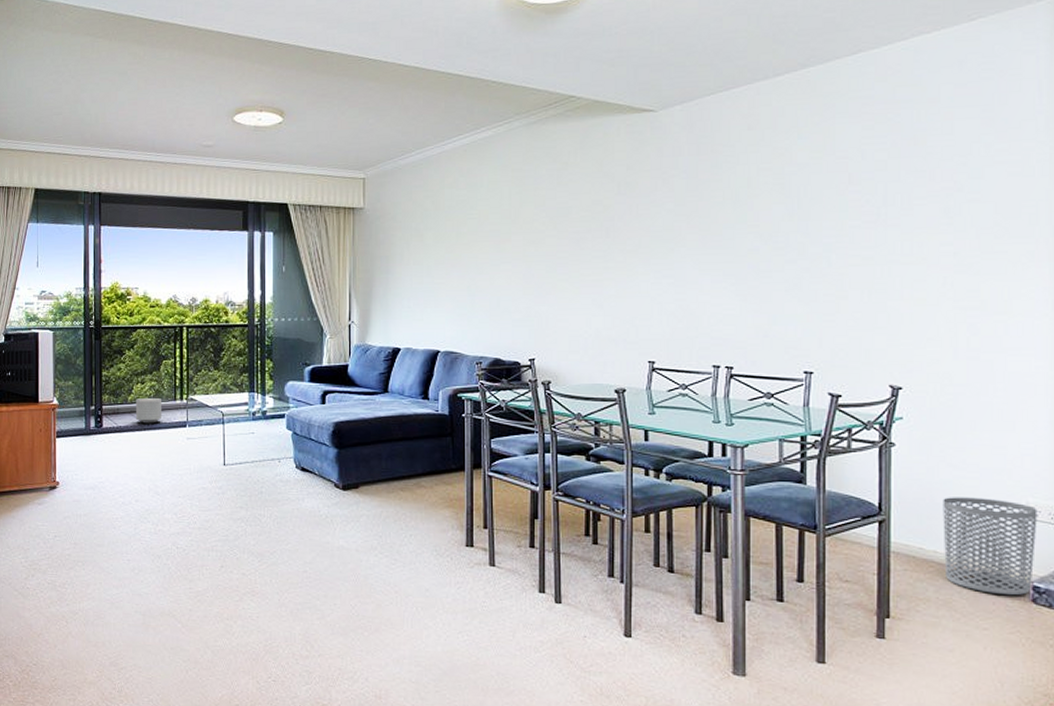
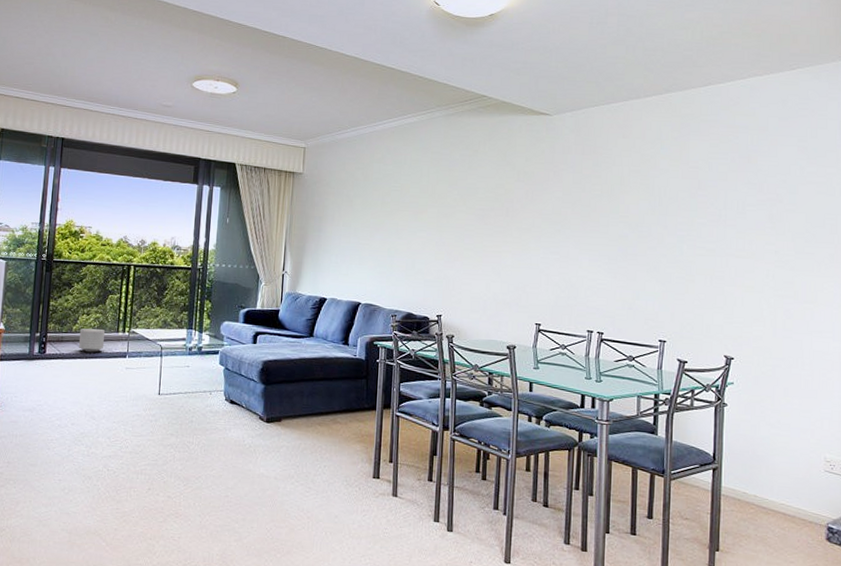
waste bin: present [943,497,1038,596] -> none [761,450,833,535]

